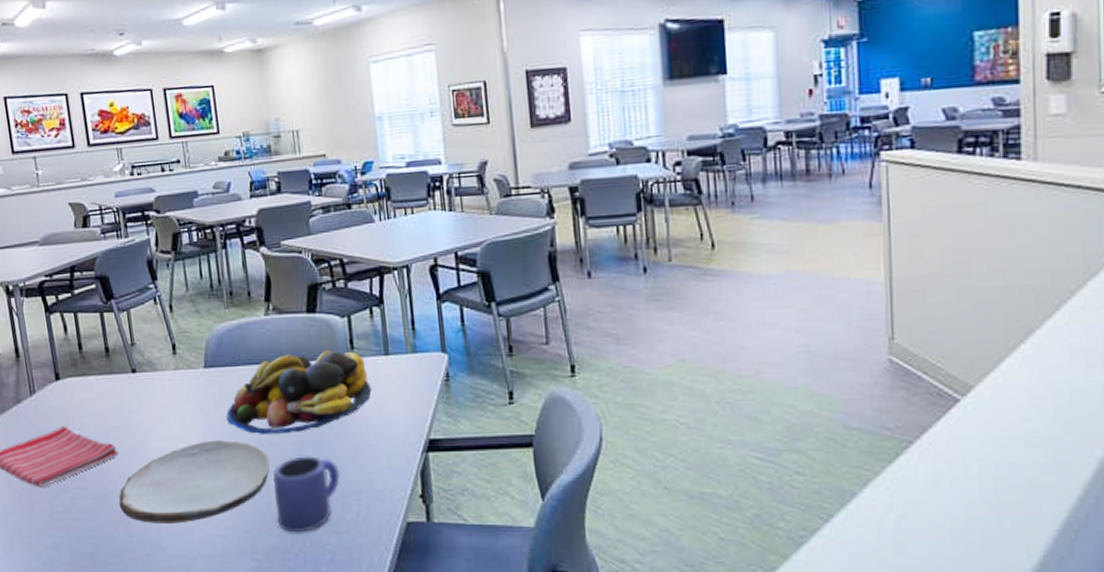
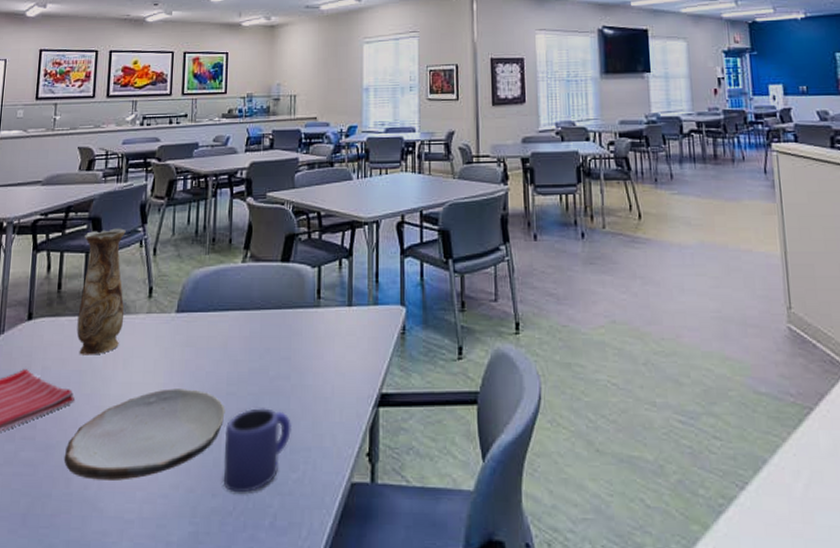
vase: none [95,286,152,412] -> present [77,228,126,355]
fruit bowl: present [226,350,372,434] -> none [190,299,332,384]

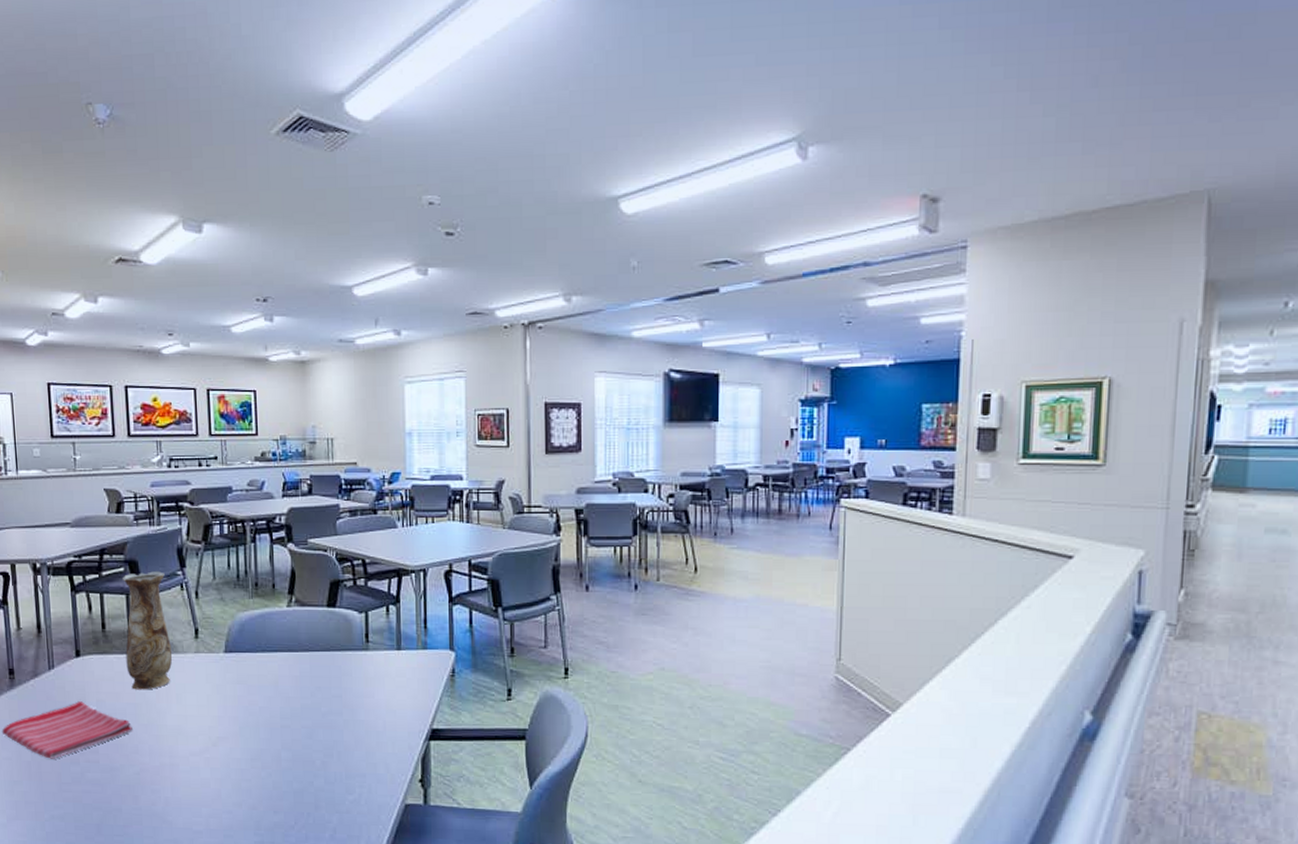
plate: present [64,389,225,481] -> none [129,721,281,799]
mug: present [223,408,291,493] -> none [282,739,346,811]

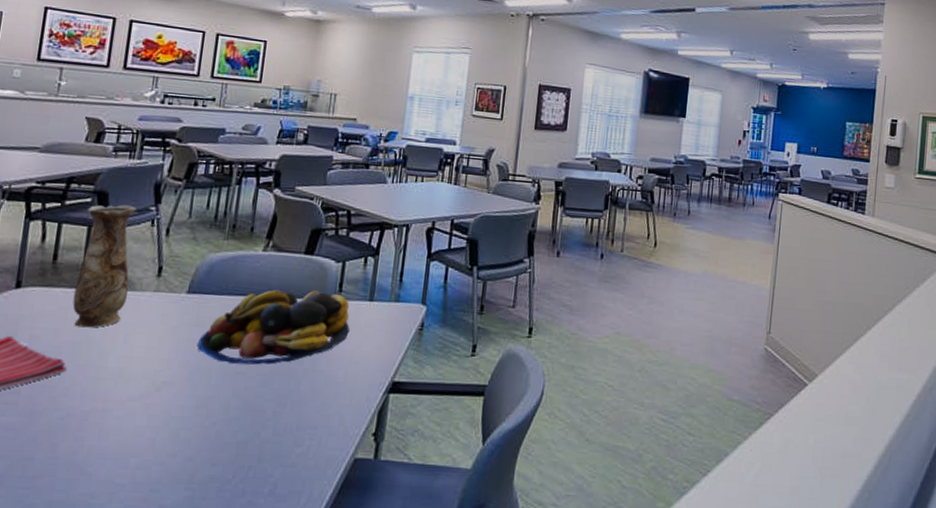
fruit bowl: none [243,643,382,718] -> present [198,290,350,365]

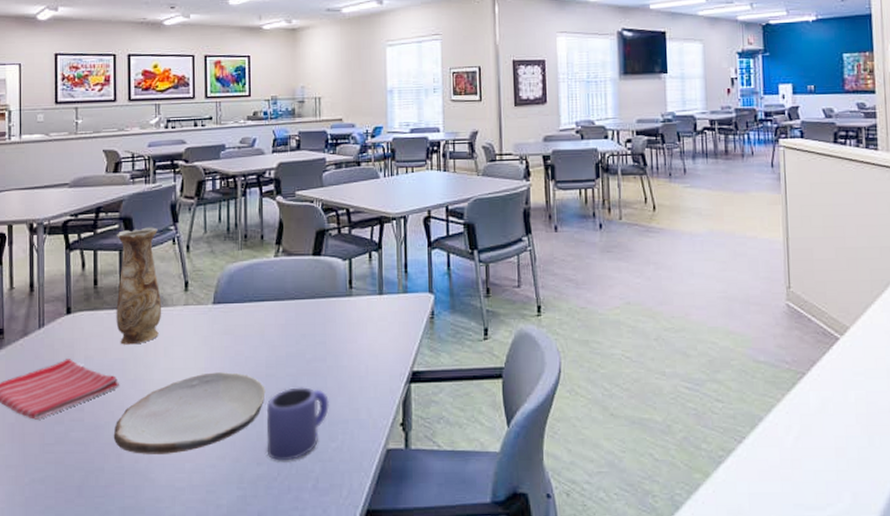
plate: none [50,365,233,448] -> present [113,372,266,454]
fruit bowl: present [198,290,350,365] -> none [229,289,365,367]
mug: none [224,388,300,464] -> present [266,387,329,461]

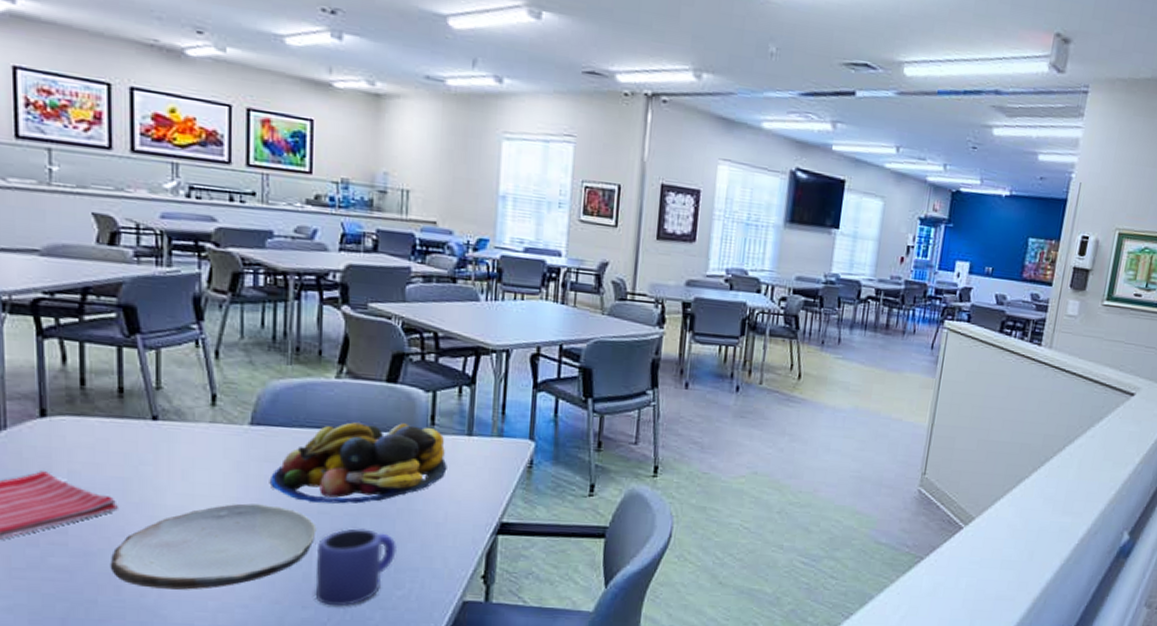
vase: present [116,227,162,345] -> none [113,321,179,463]
fruit bowl: none [229,289,365,367] -> present [271,422,447,504]

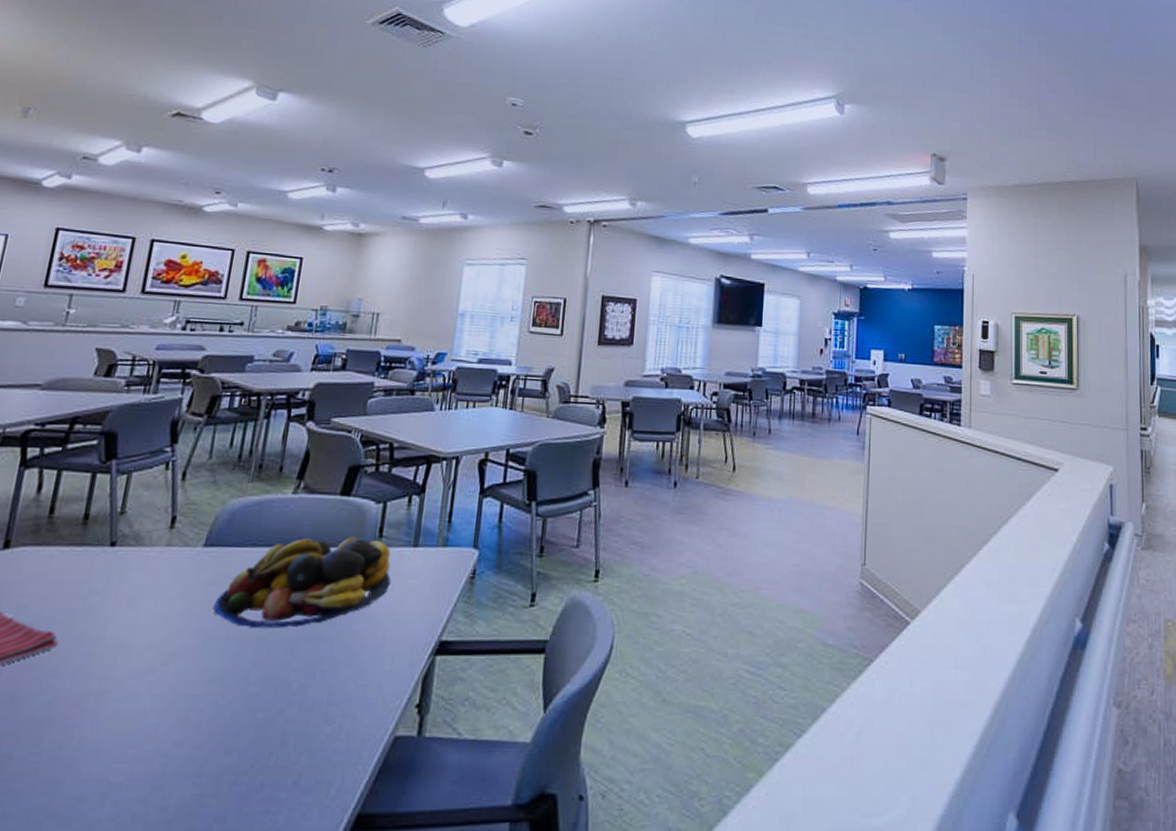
plate: present [110,503,317,590] -> none [34,632,253,737]
mug: present [315,528,396,607] -> none [240,655,332,750]

